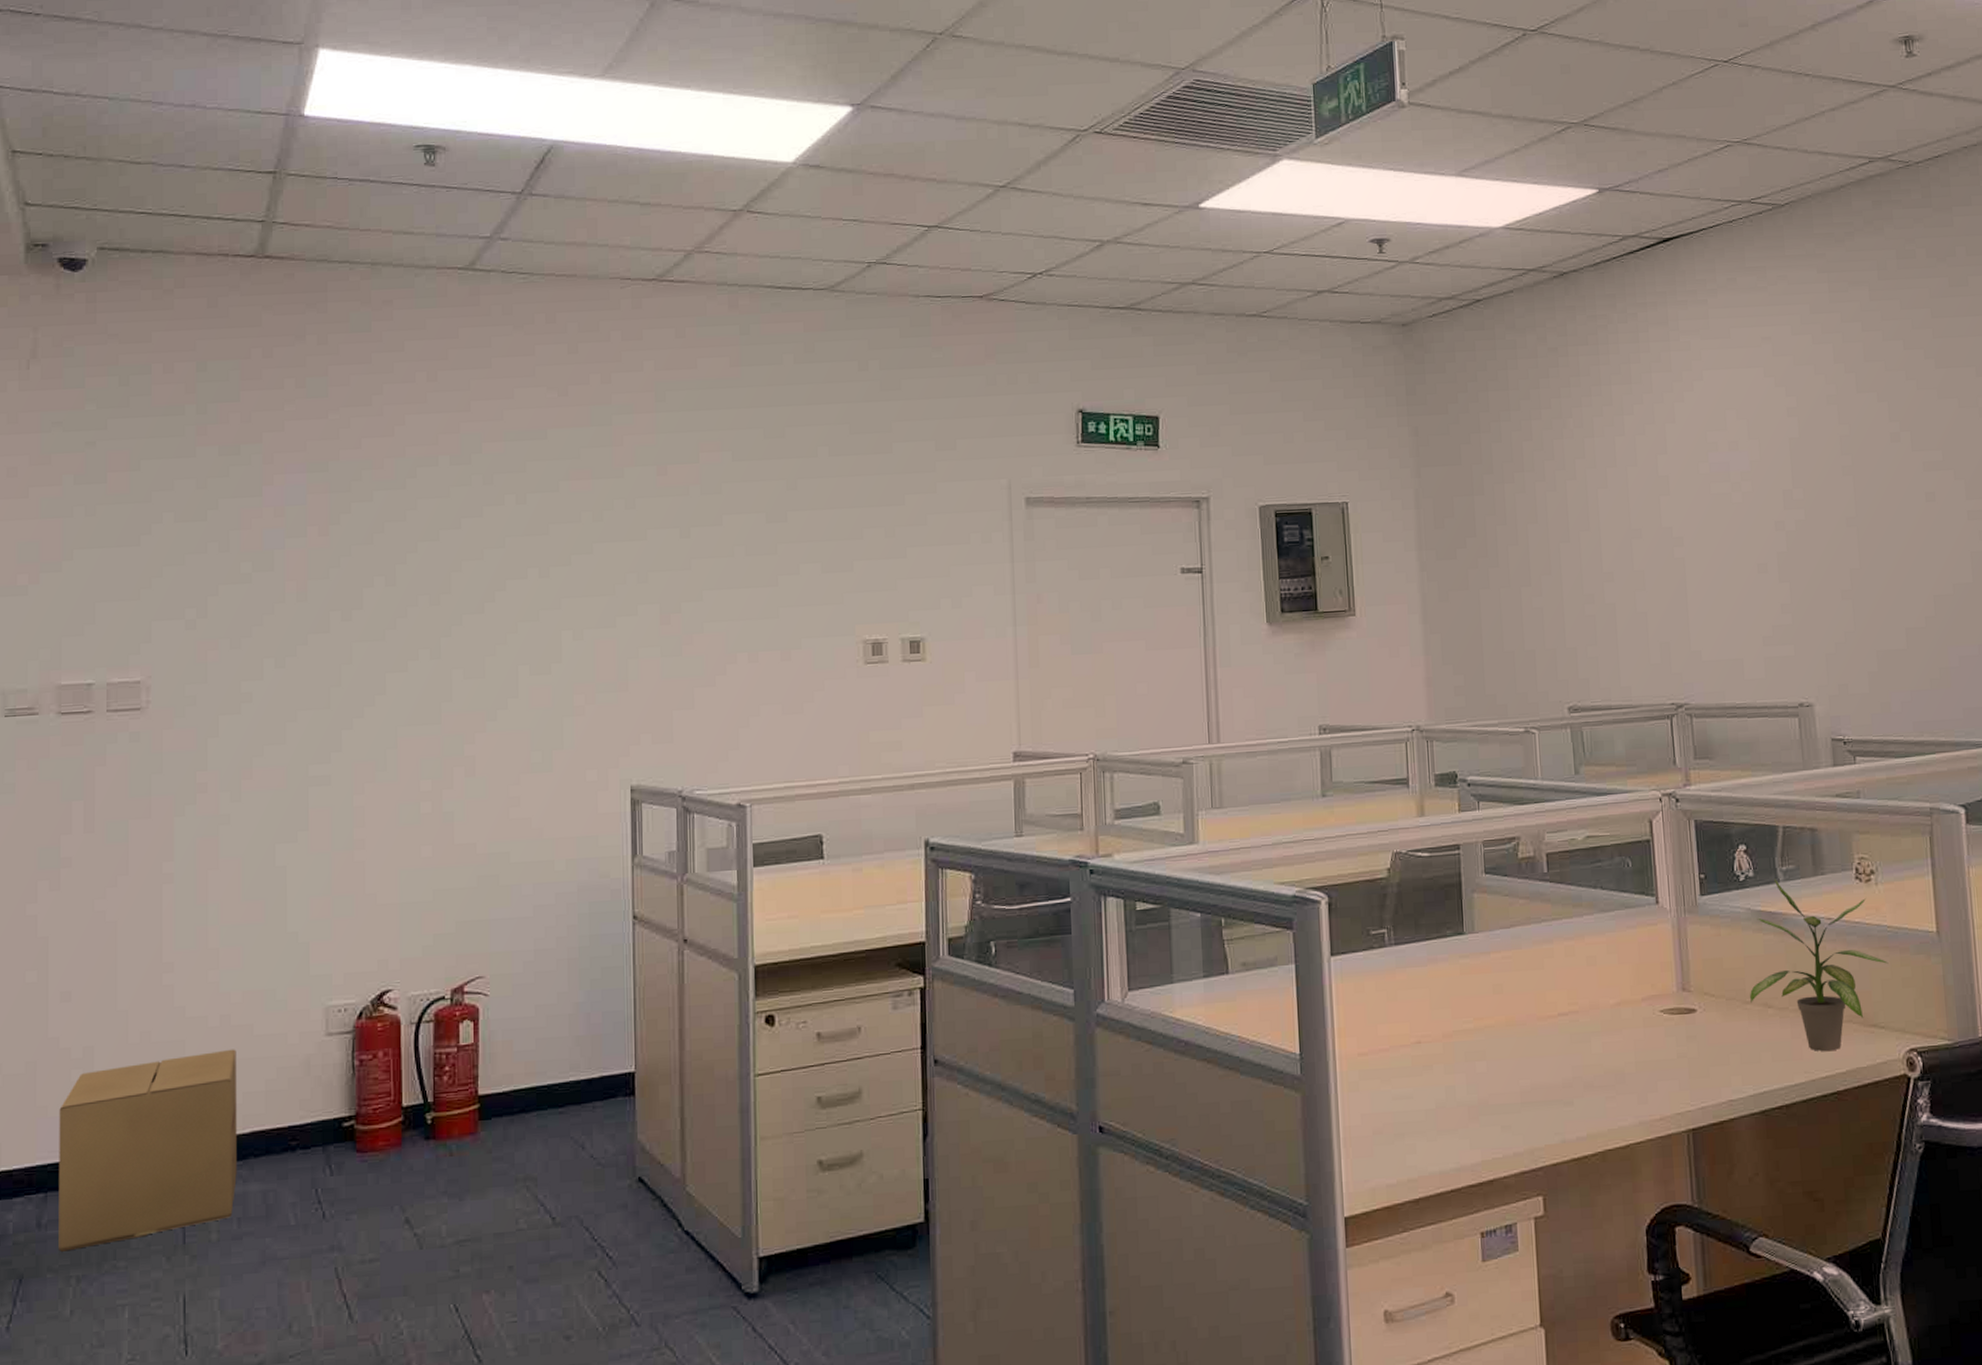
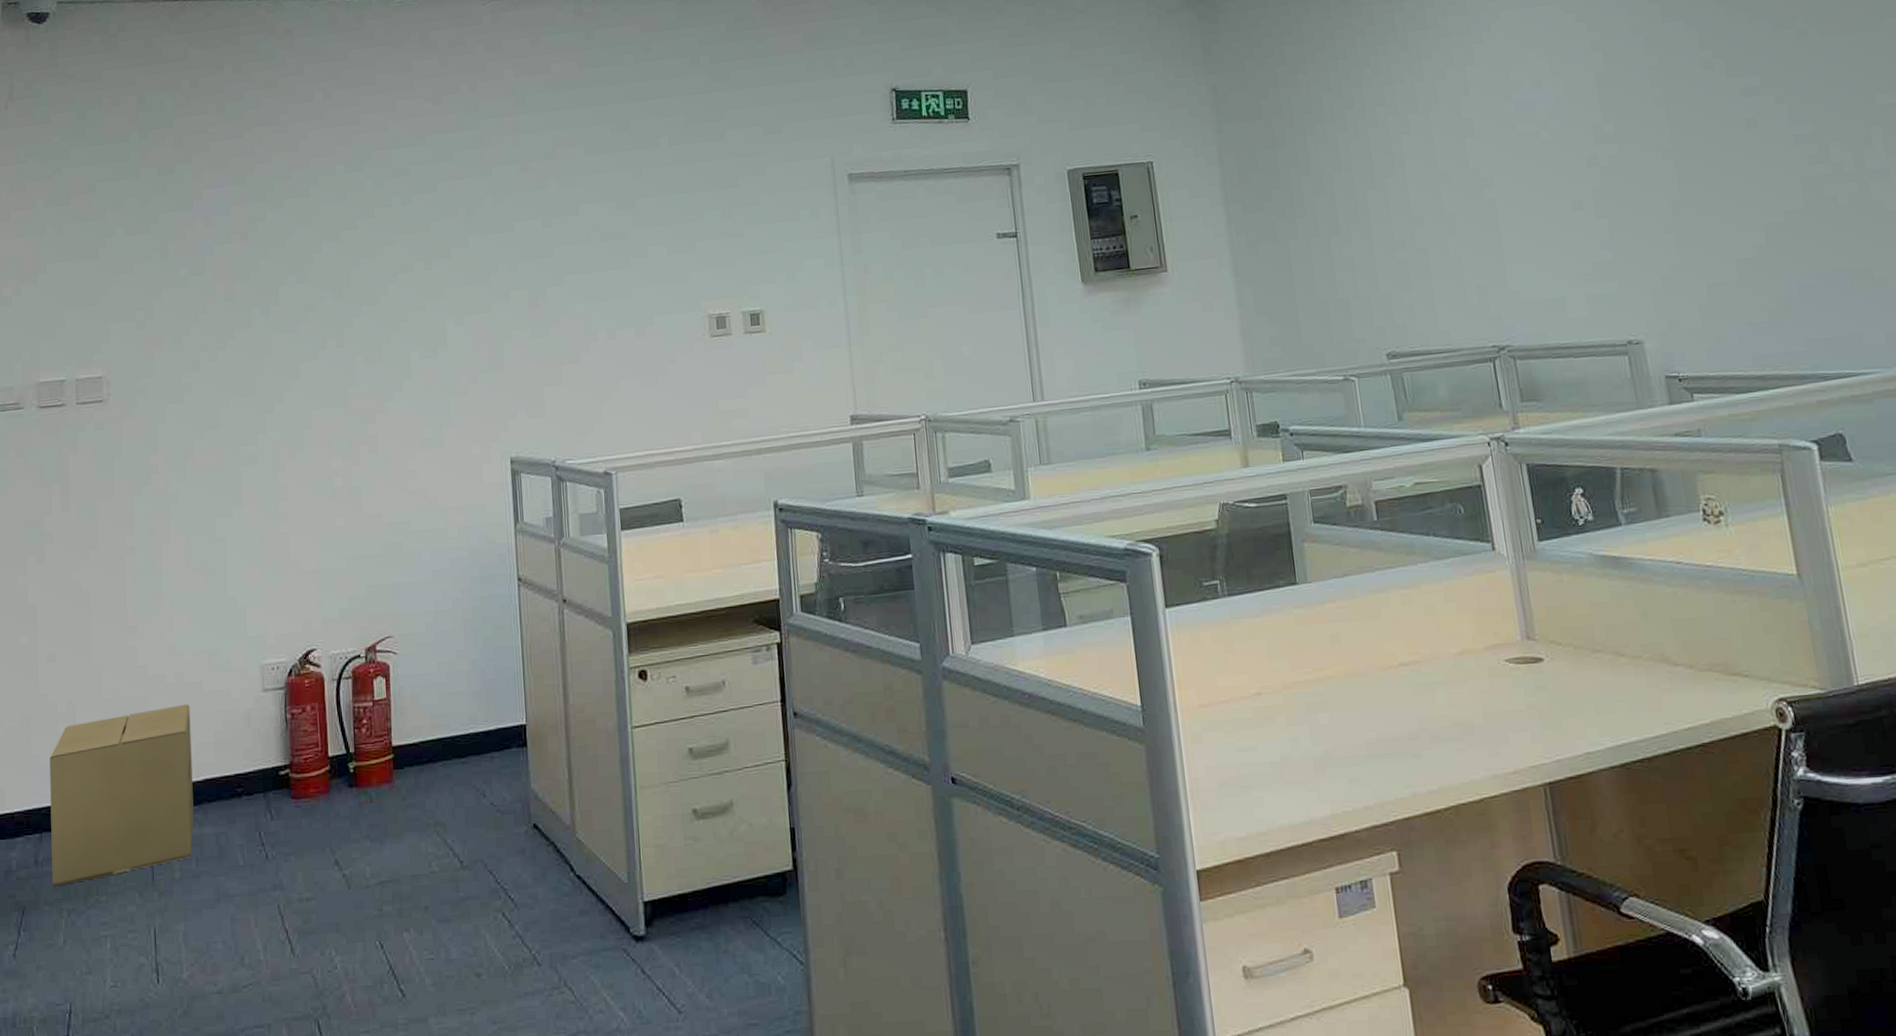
potted plant: present [1750,879,1889,1052] -> none [1599,522,1747,702]

